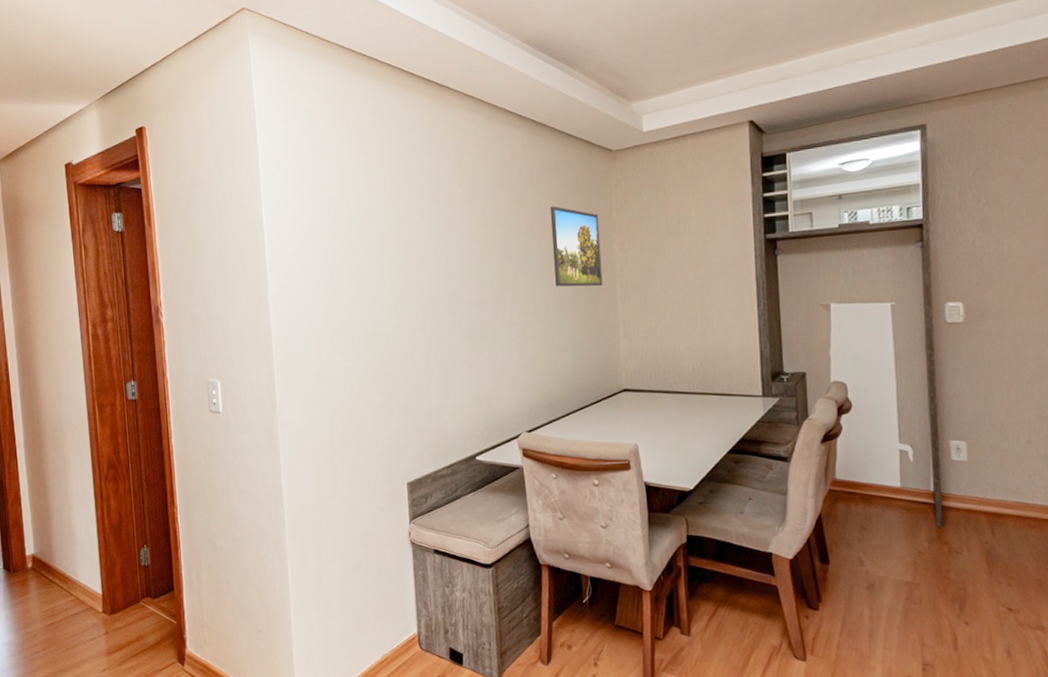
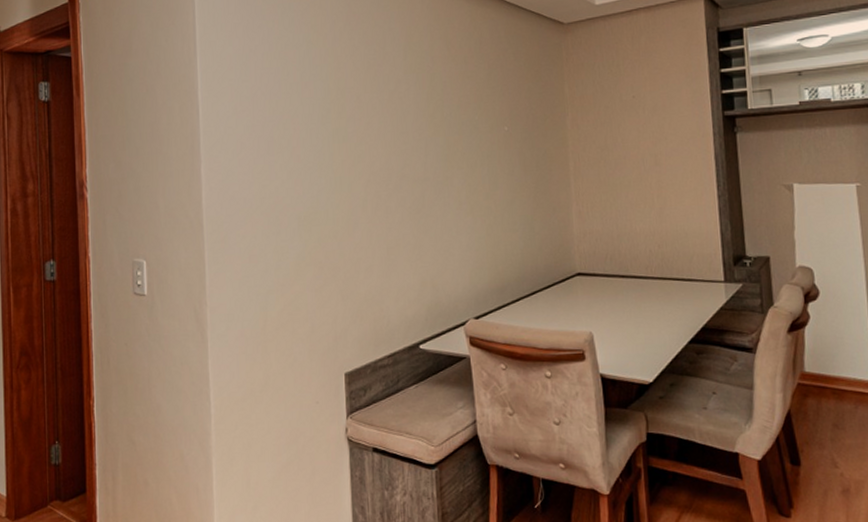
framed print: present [550,206,603,287] -> none [499,79,555,164]

